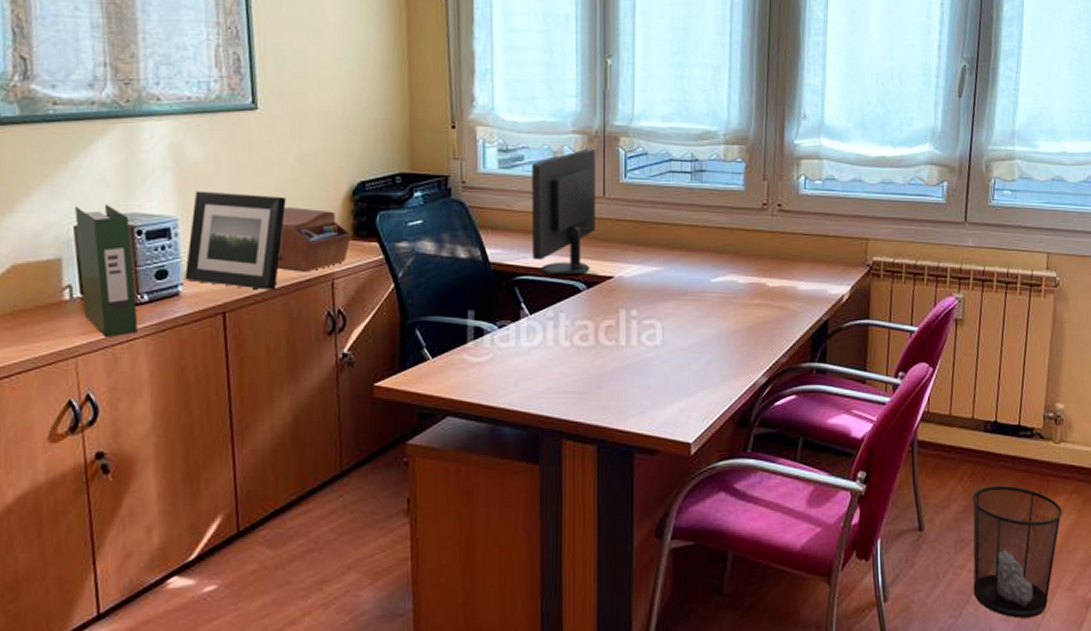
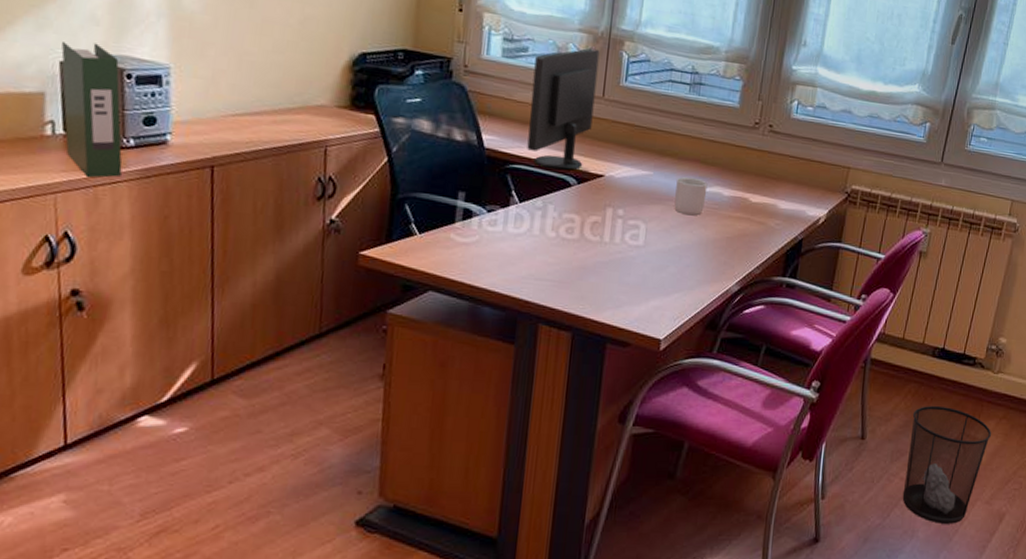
picture frame: present [185,191,286,290] -> none [173,41,284,150]
sewing box: present [276,207,352,272] -> none [269,69,349,136]
mug: none [689,269,721,308] -> present [674,177,708,216]

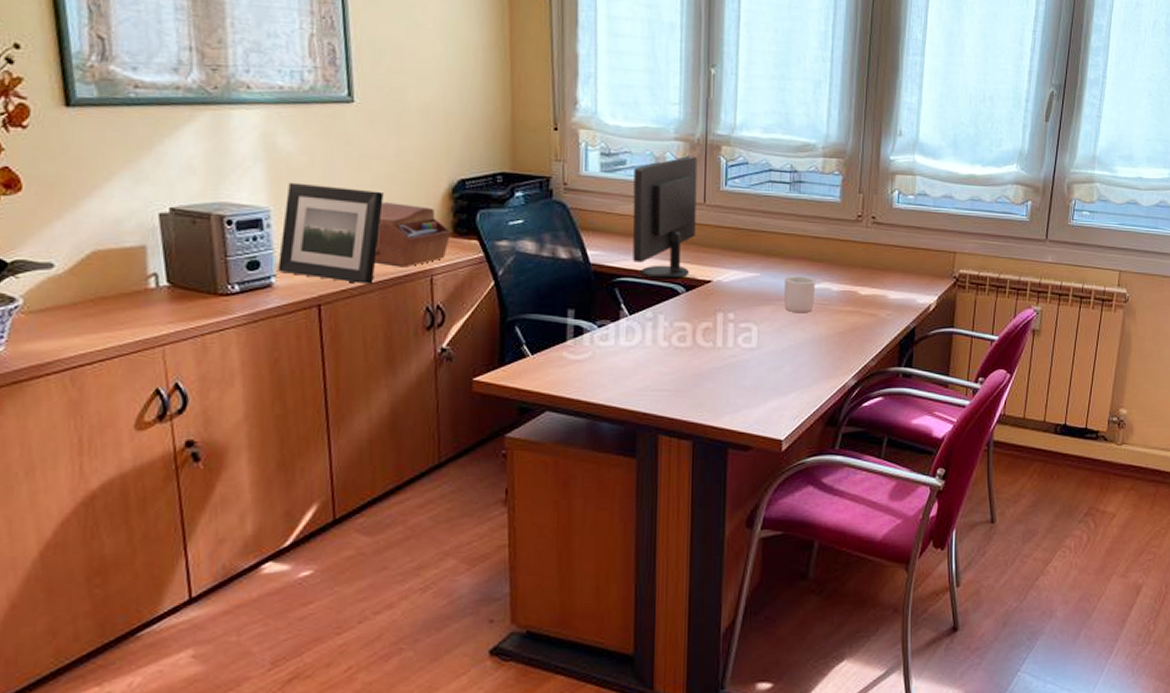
binder: present [61,42,122,179] -> none [159,192,229,328]
picture frame: none [173,41,284,150] -> present [278,182,384,284]
sewing box: none [269,69,349,136] -> present [373,202,452,267]
waste bin: present [902,405,992,524] -> none [1037,482,1121,601]

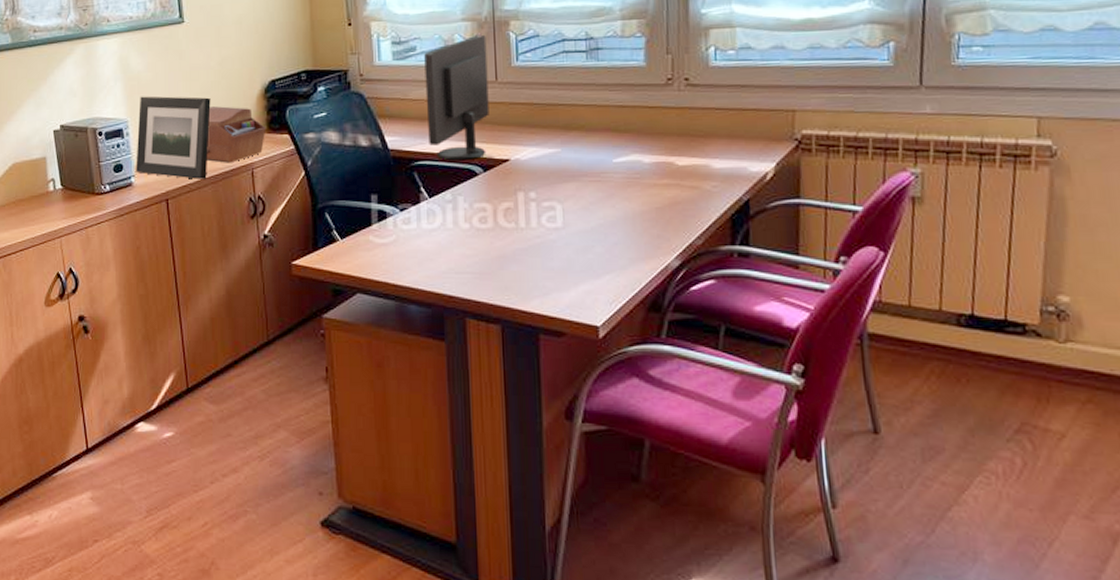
mug: present [784,276,816,314] -> none [588,149,624,189]

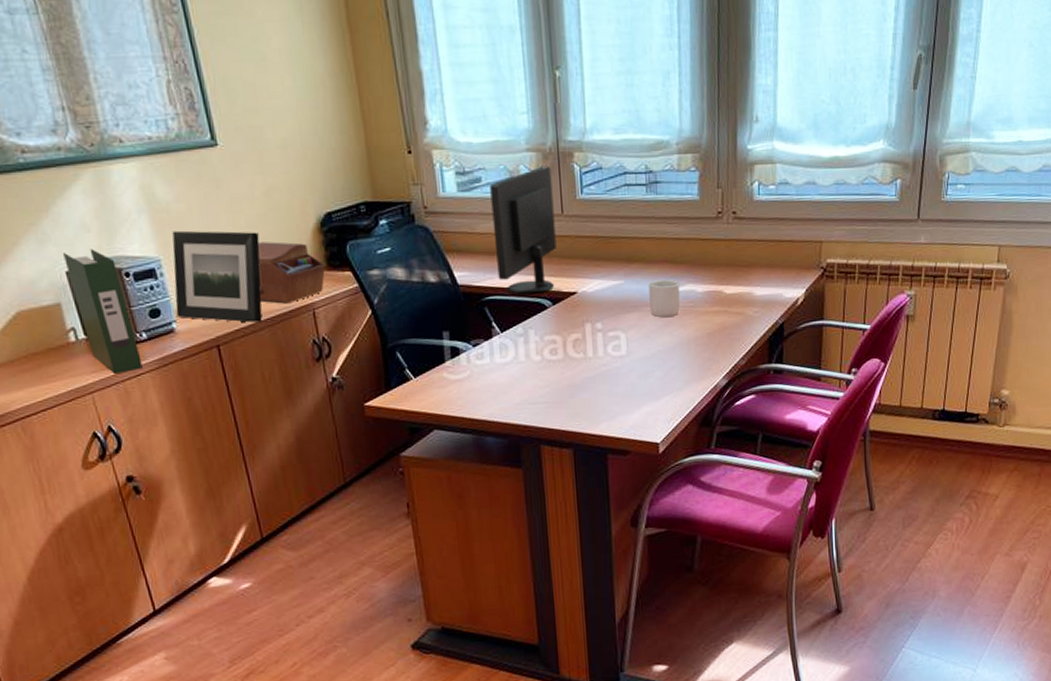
binder: none [52,111,103,222] -> present [62,249,143,375]
mug: none [588,149,624,189] -> present [649,280,681,318]

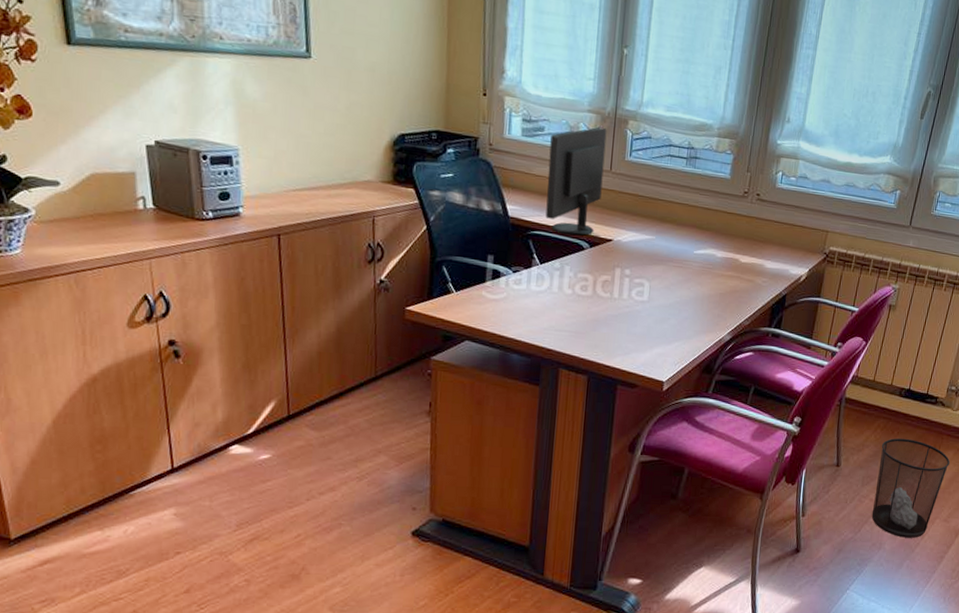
binder: present [62,249,143,375] -> none [146,128,204,246]
picture frame: present [172,230,263,323] -> none [245,125,335,220]
sewing box: present [257,241,326,304] -> none [325,149,392,208]
mug: present [649,280,681,318] -> none [674,241,703,275]
waste bin: none [919,467,1004,581] -> present [871,438,951,538]

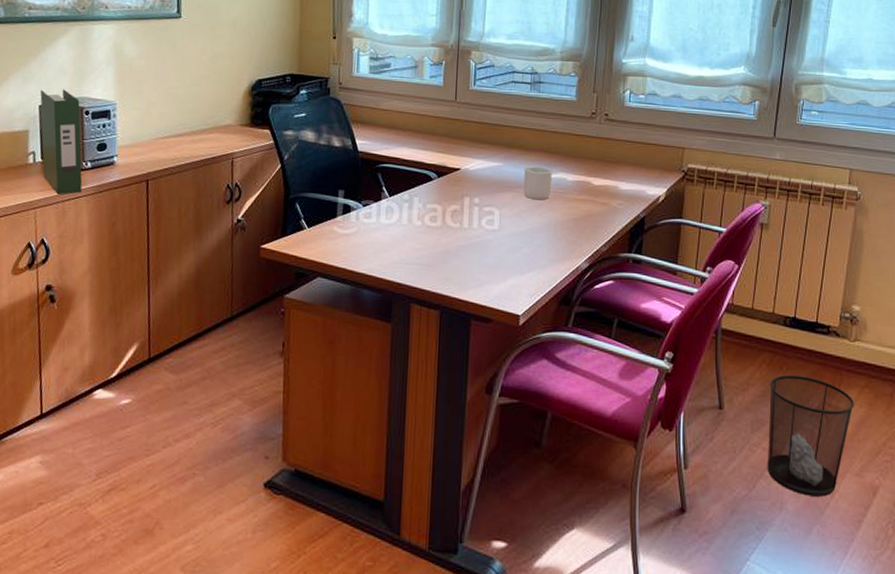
binder: none [146,128,204,246] -> present [40,89,82,195]
computer monitor: present [545,127,607,236] -> none [393,59,451,167]
mug: none [674,241,703,275] -> present [524,166,553,200]

